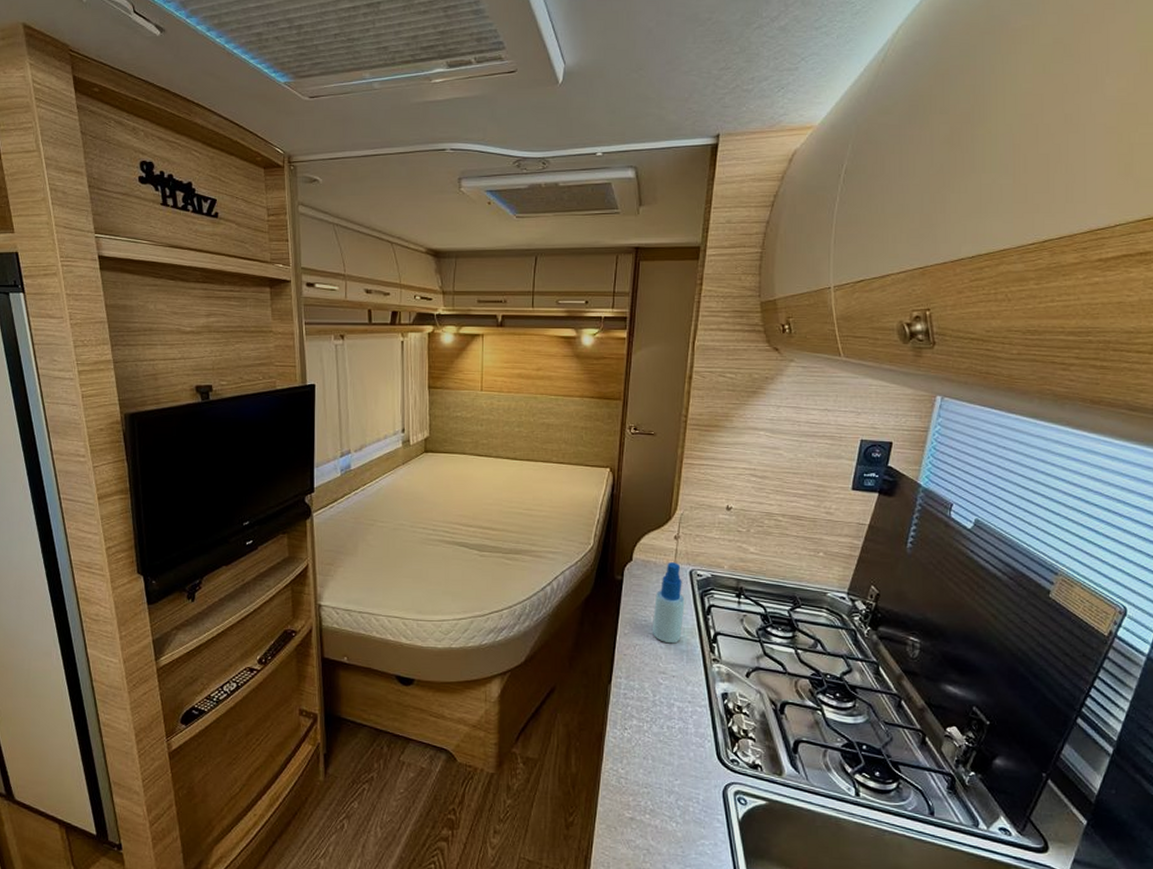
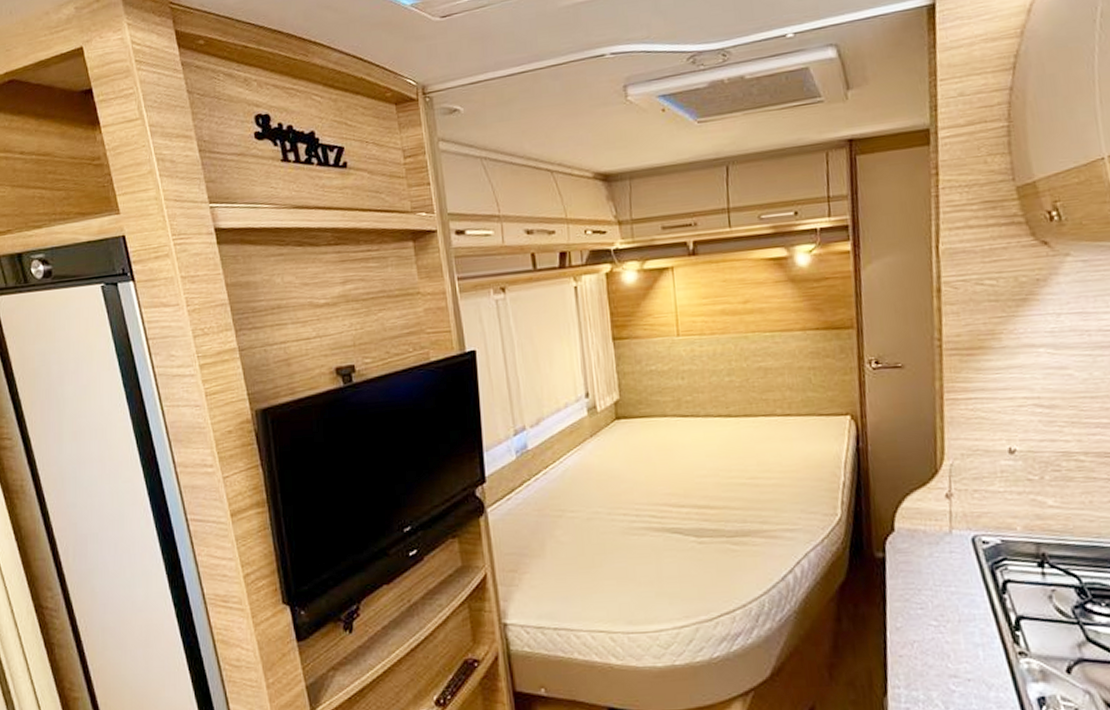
spray bottle: present [651,562,685,644] -> none [931,528,972,637]

